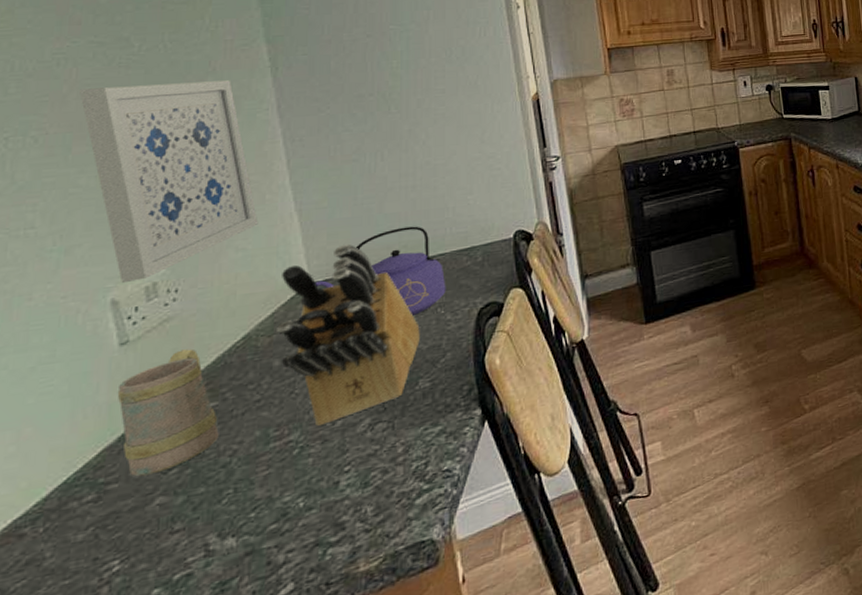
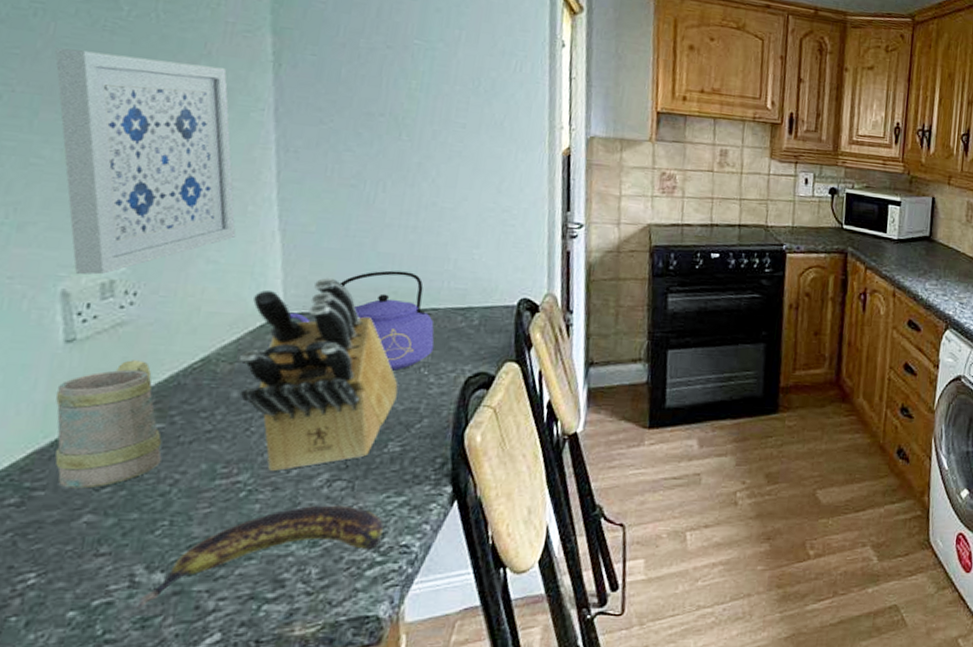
banana: none [214,444,425,576] -> present [136,505,384,609]

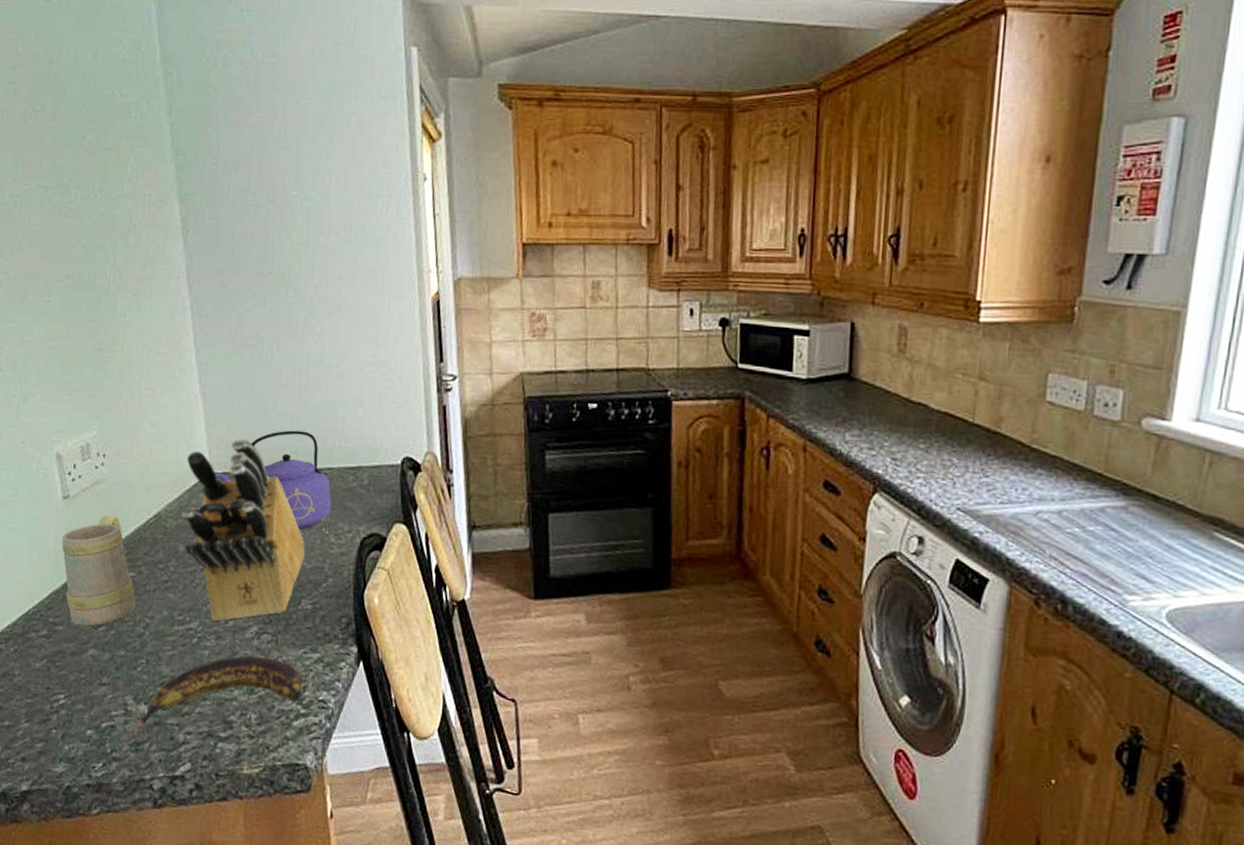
wall art: present [55,47,236,275] -> none [31,235,169,439]

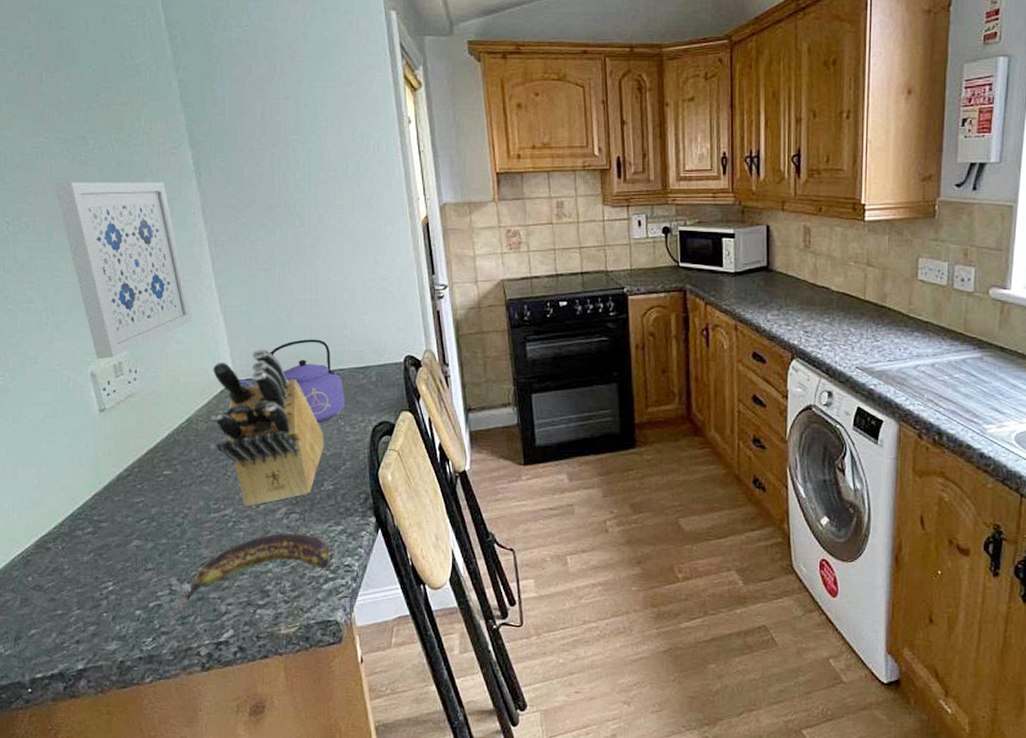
wall art: none [31,235,169,439] -> present [54,182,193,360]
mug: present [61,515,136,627] -> none [101,423,174,521]

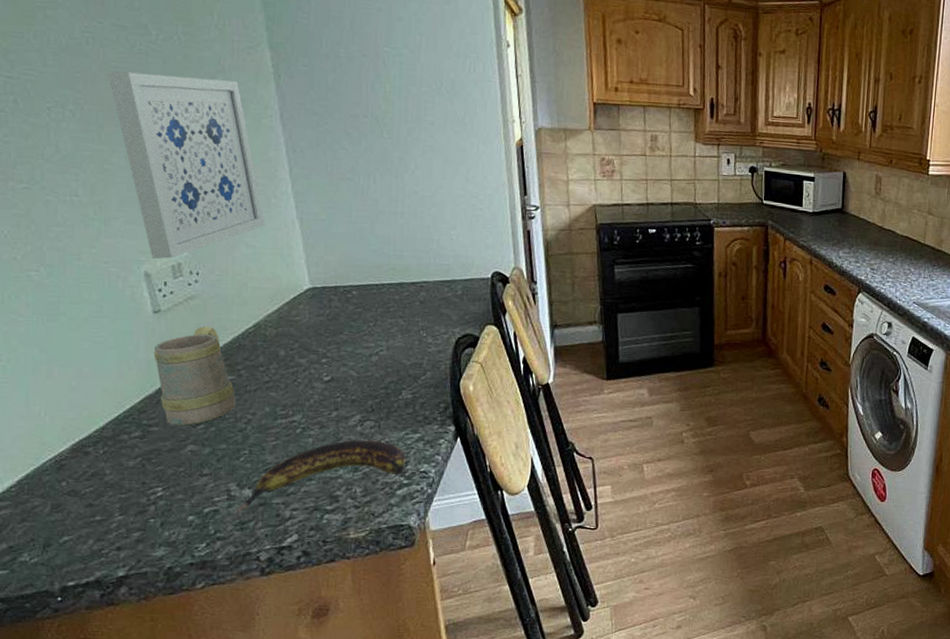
mug: none [101,423,174,521] -> present [153,326,236,426]
knife block: present [211,348,324,506] -> none [282,257,404,413]
kettle: present [238,339,346,424] -> none [314,250,429,334]

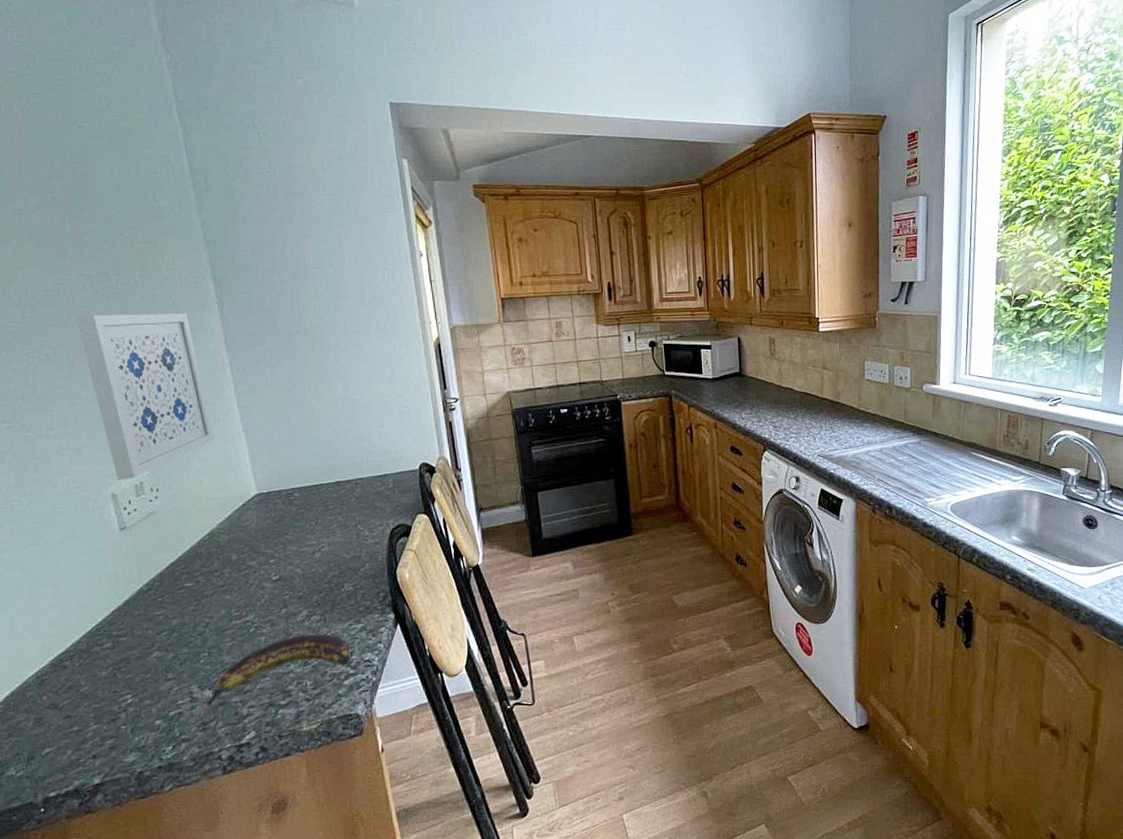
mug: present [153,326,236,426] -> none [121,538,195,634]

